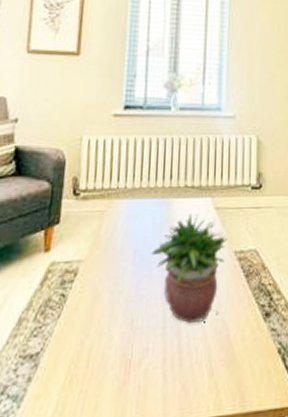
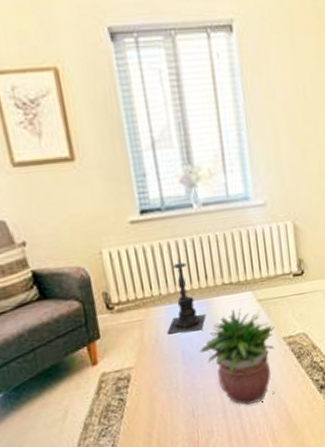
candle holder: none [124,155,164,231] -> present [166,258,206,335]

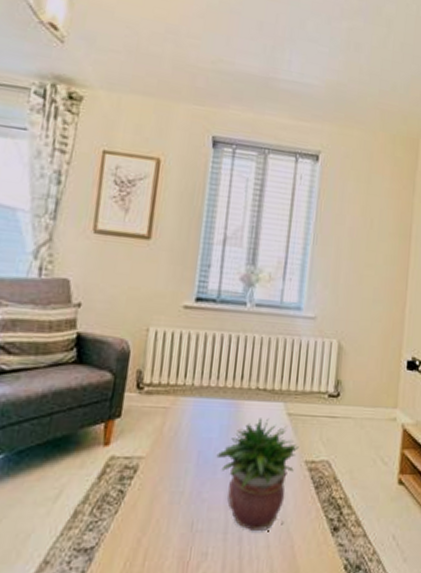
candle holder: present [166,258,206,335] -> none [188,352,232,433]

